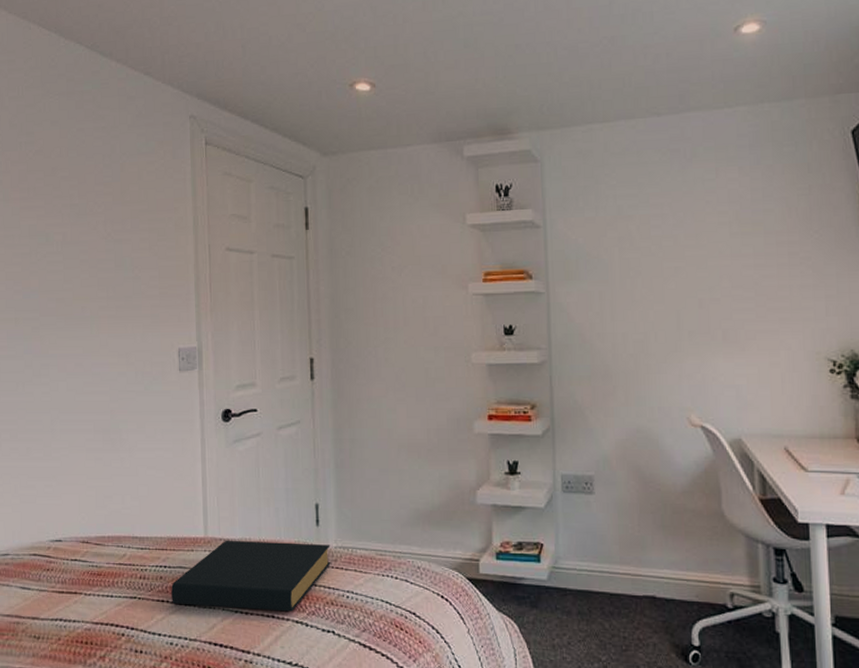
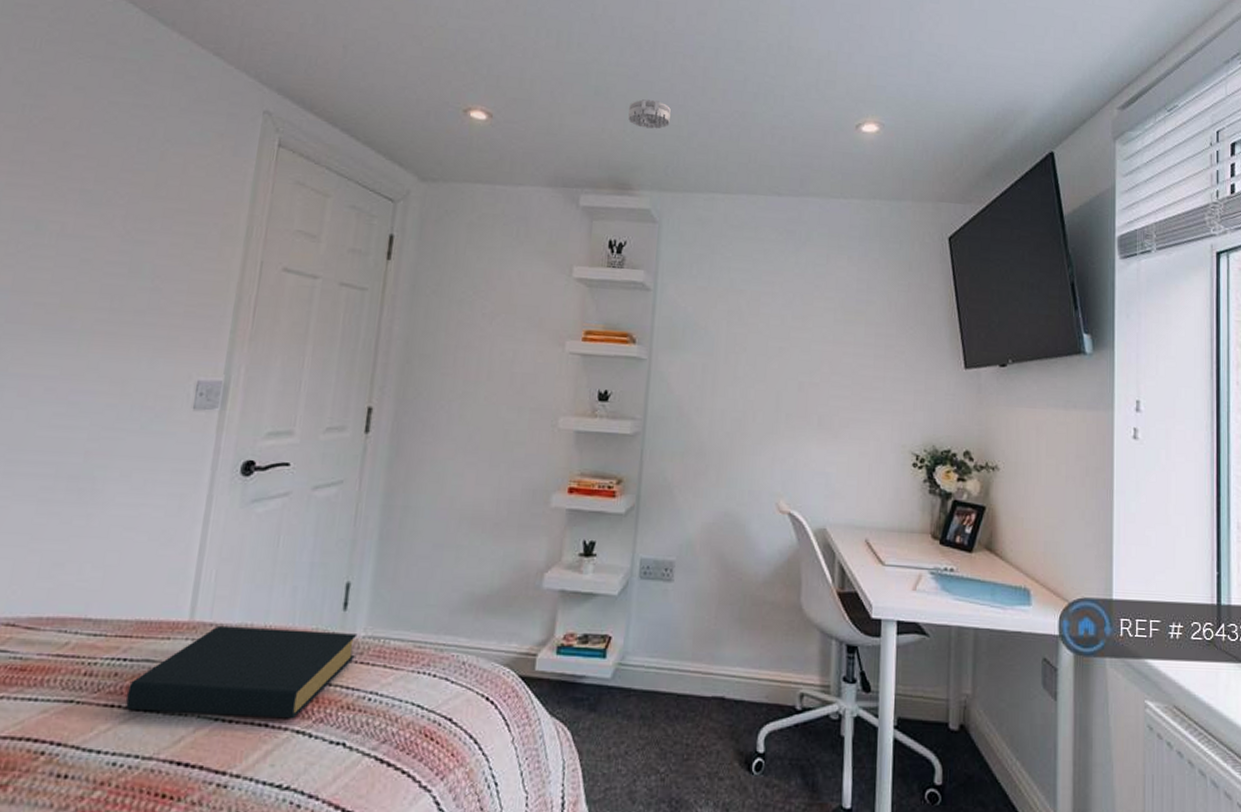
smoke detector: none [498,42,539,72] -> present [628,99,671,129]

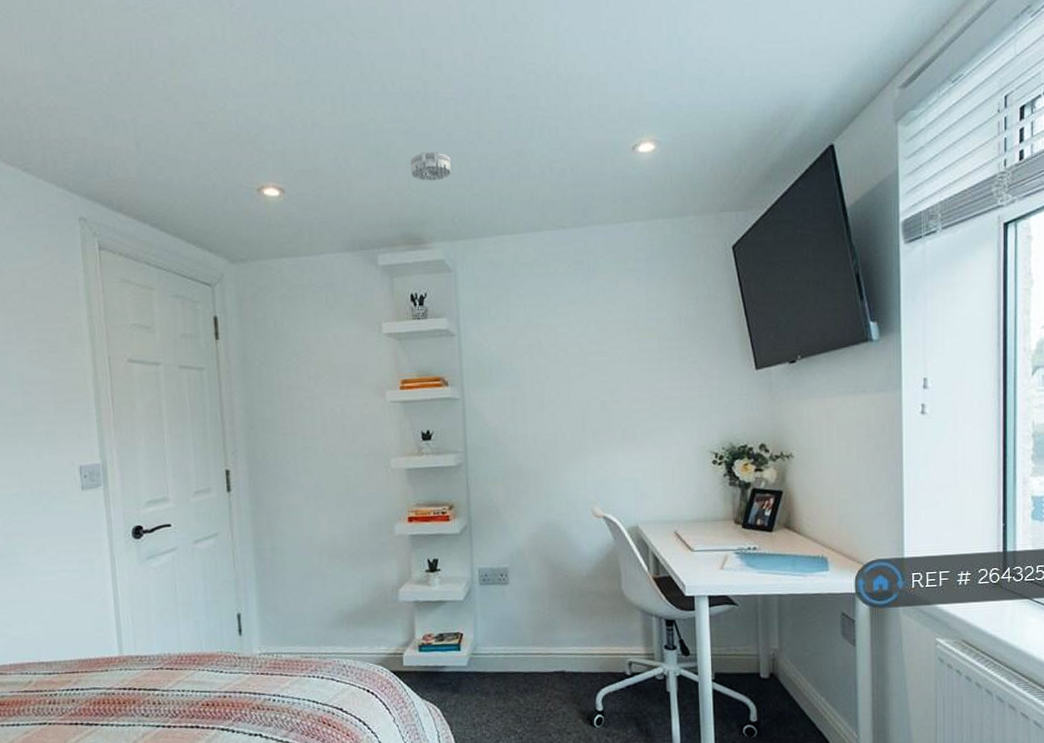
hardback book: present [126,625,358,719] -> none [85,652,256,725]

